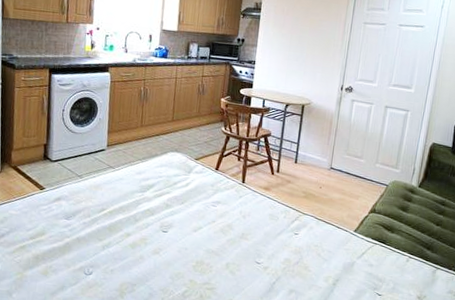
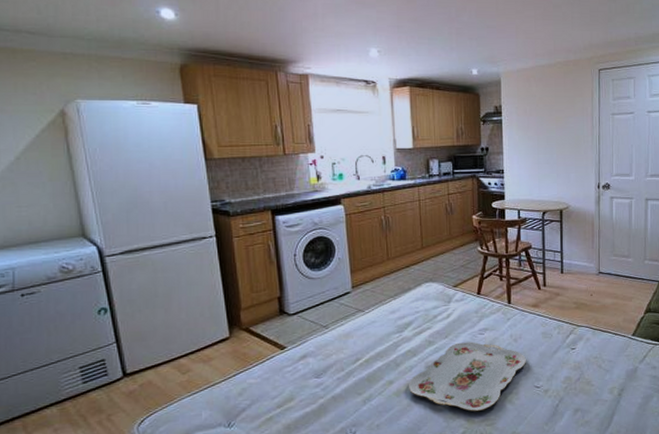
serving tray: none [142,210,251,275] -> present [408,341,526,412]

